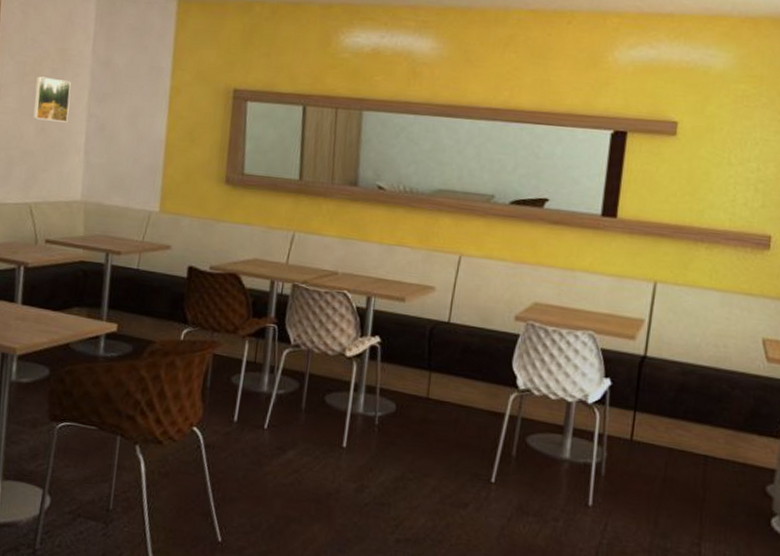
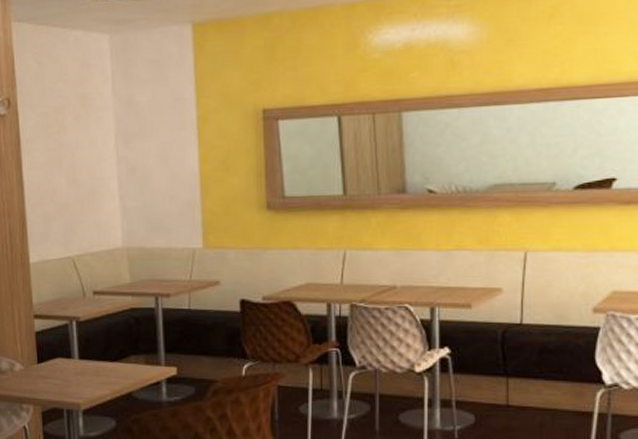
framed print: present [33,76,71,123] -> none [61,125,98,171]

